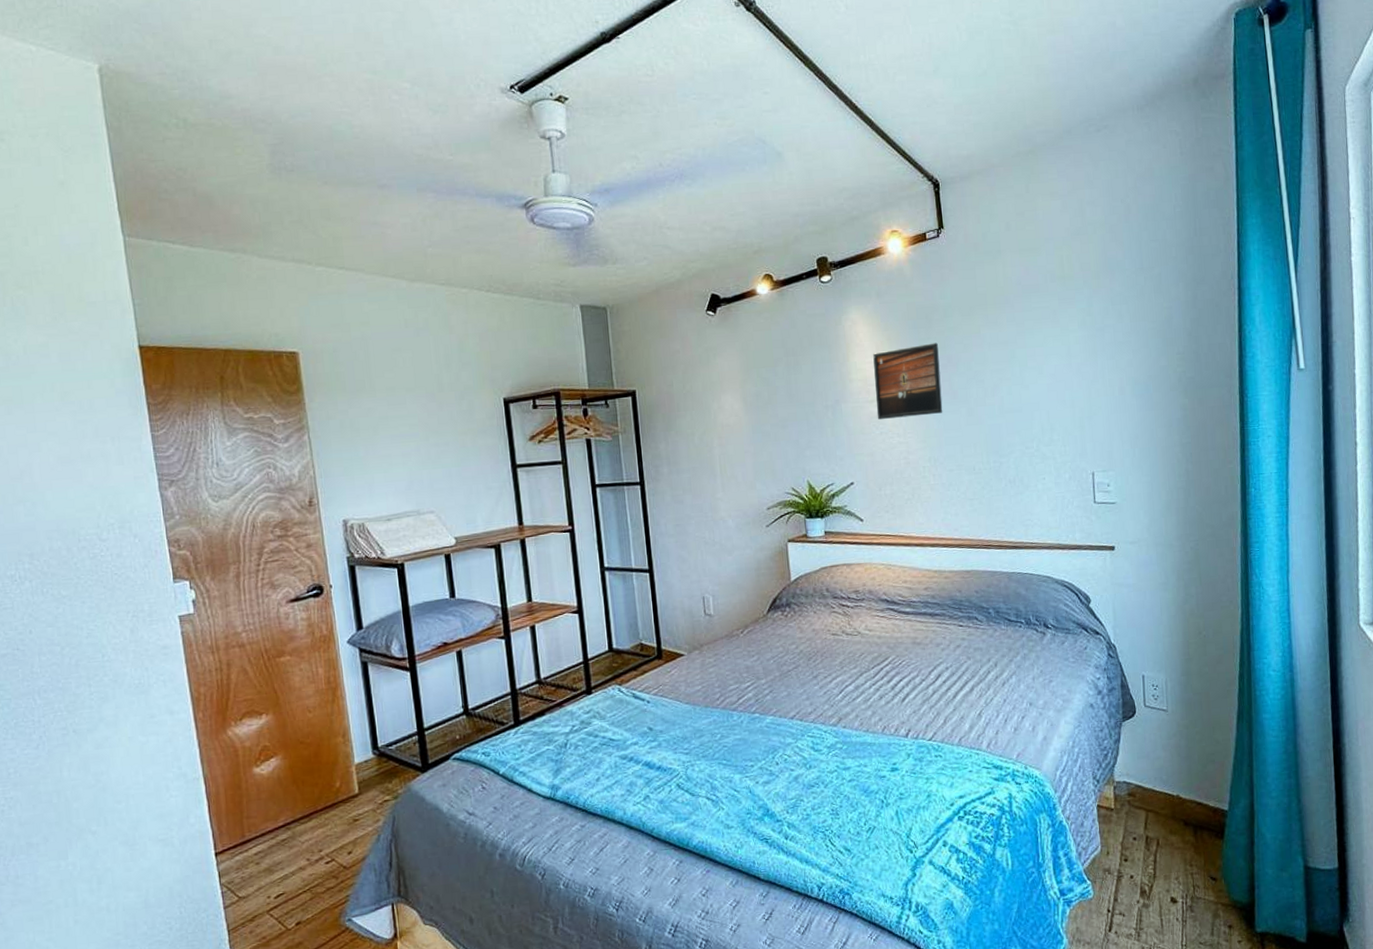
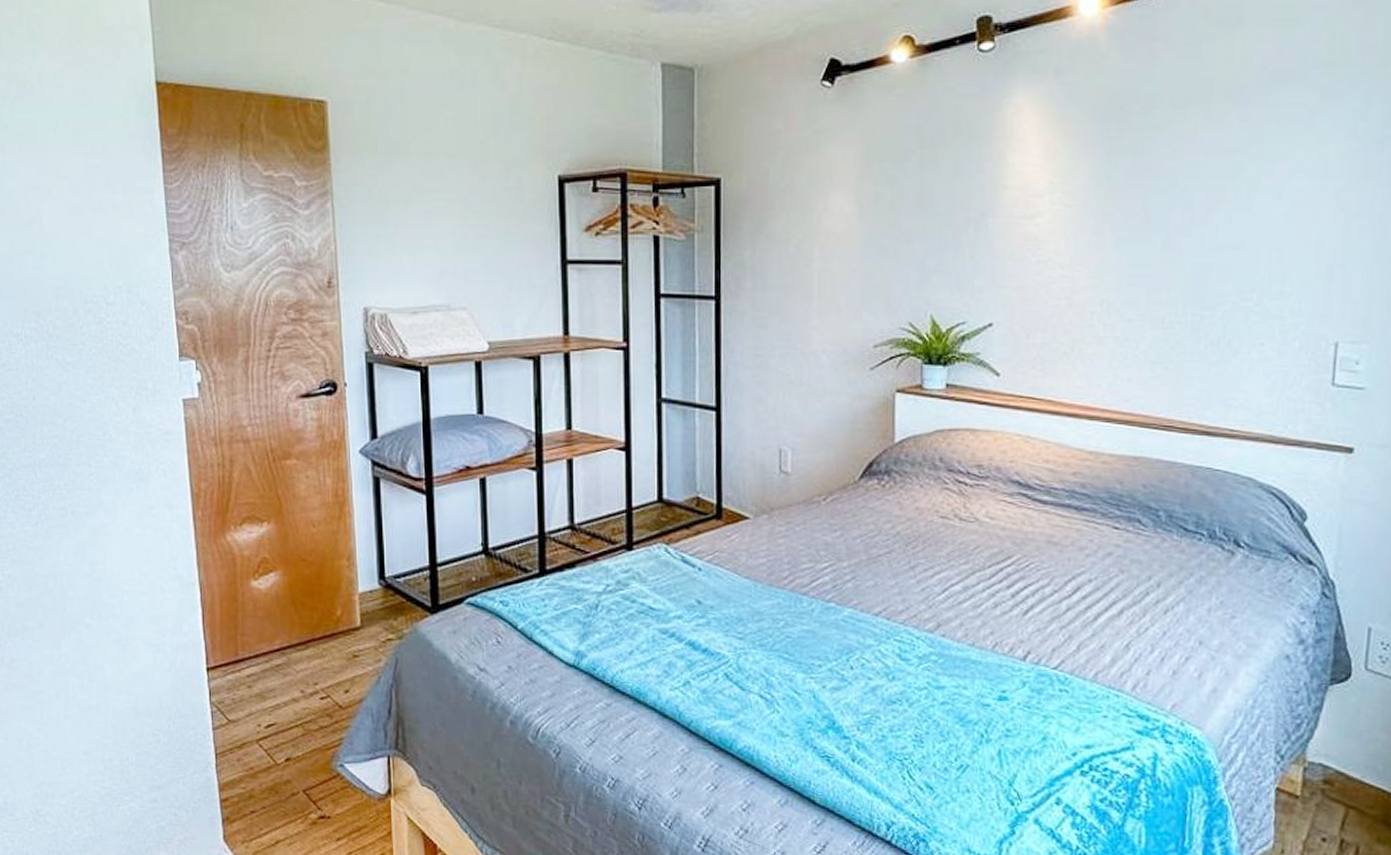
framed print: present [873,342,943,419] -> none [1035,144,1133,243]

